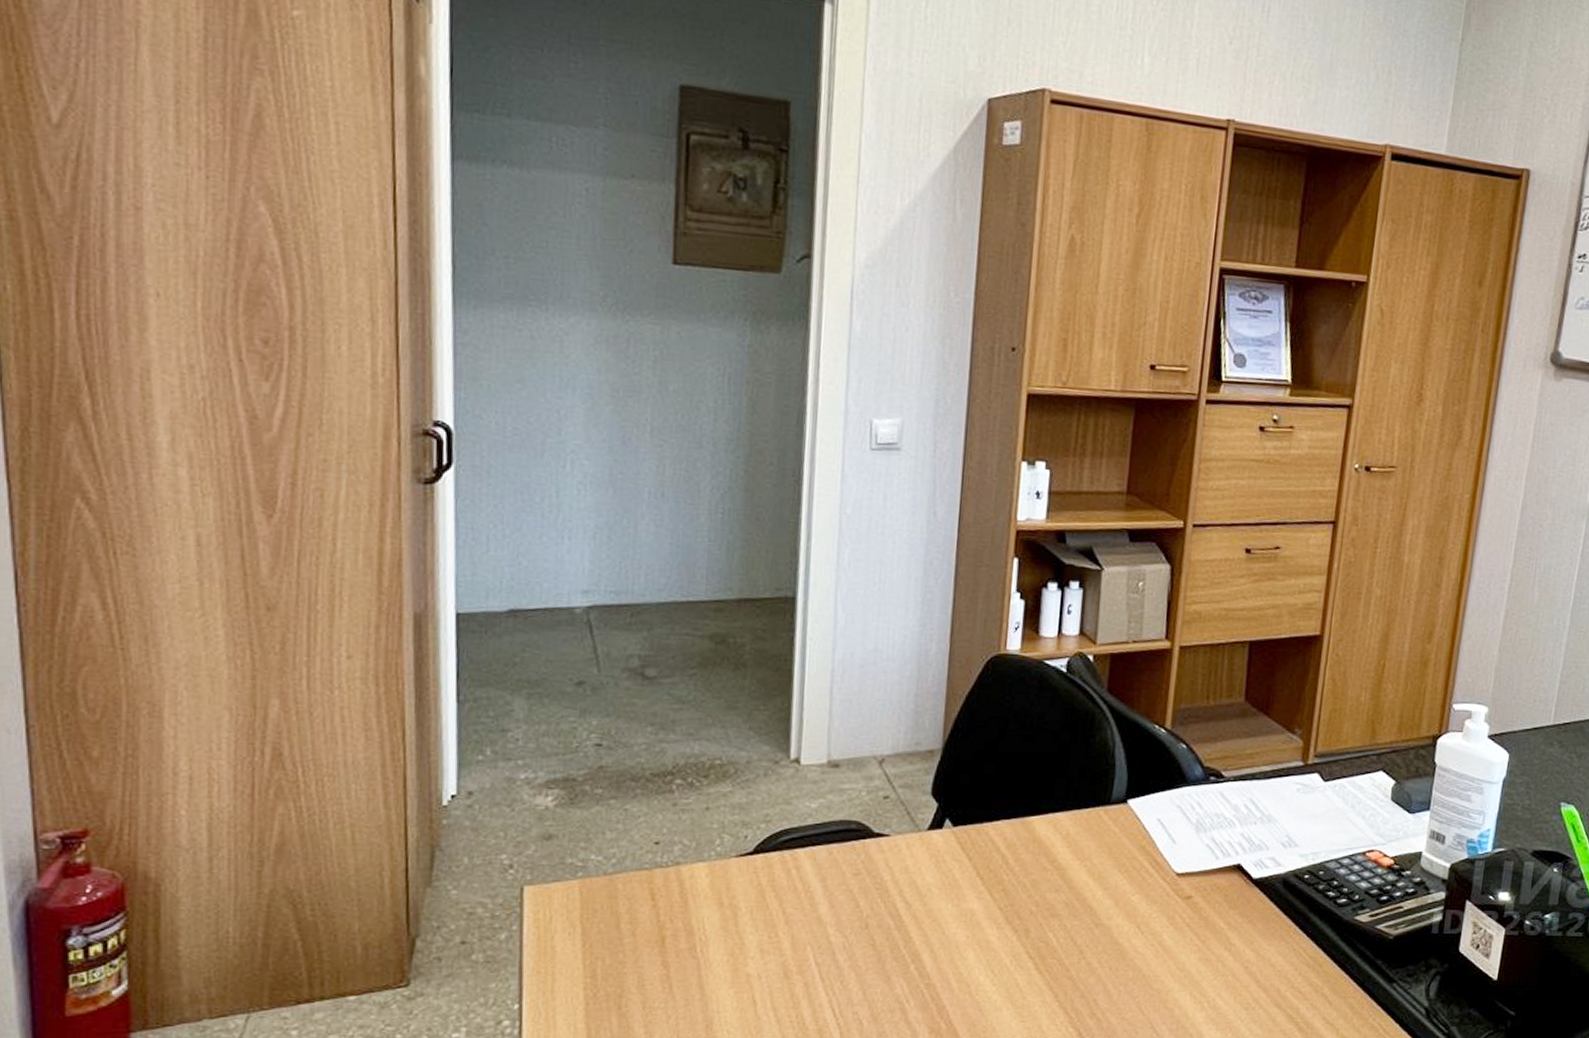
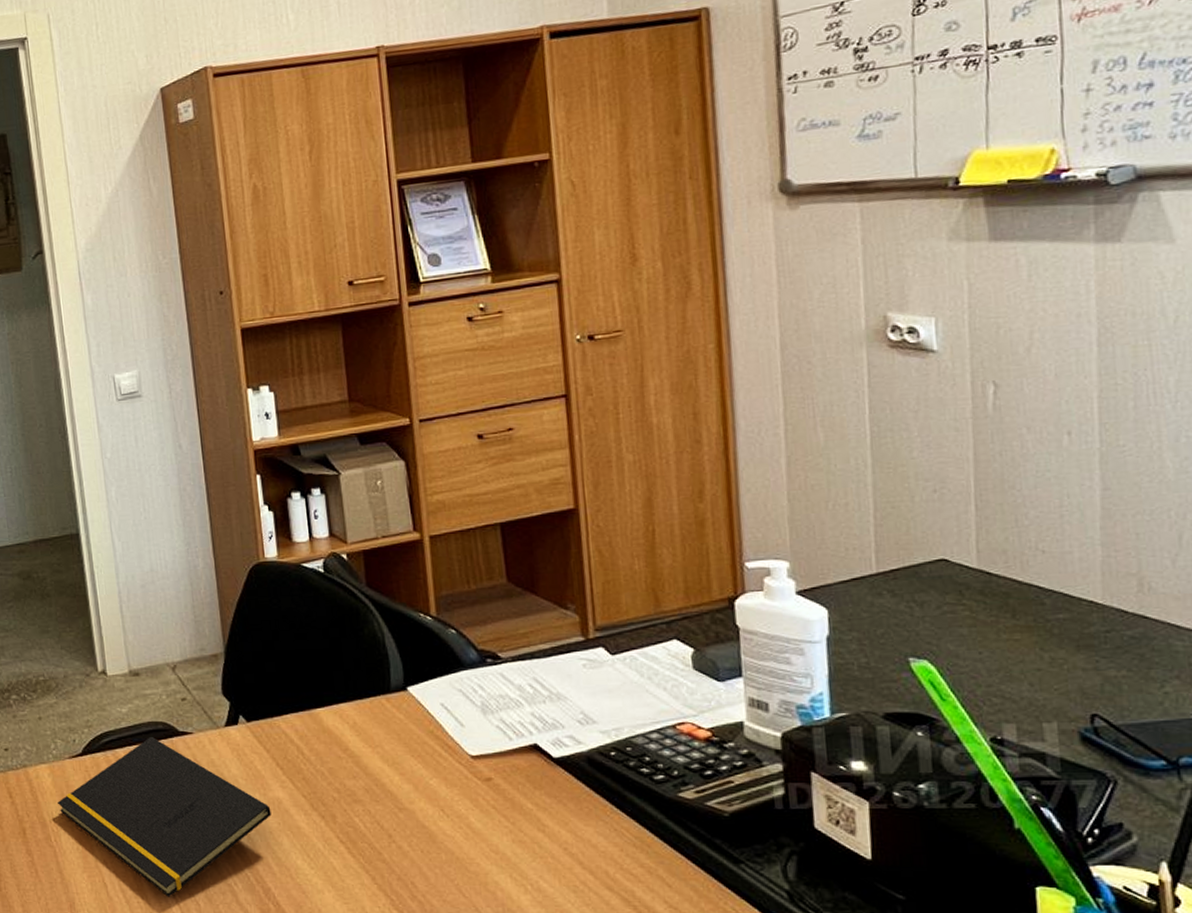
notepad: none [712,836,962,1016] -> present [58,736,272,897]

